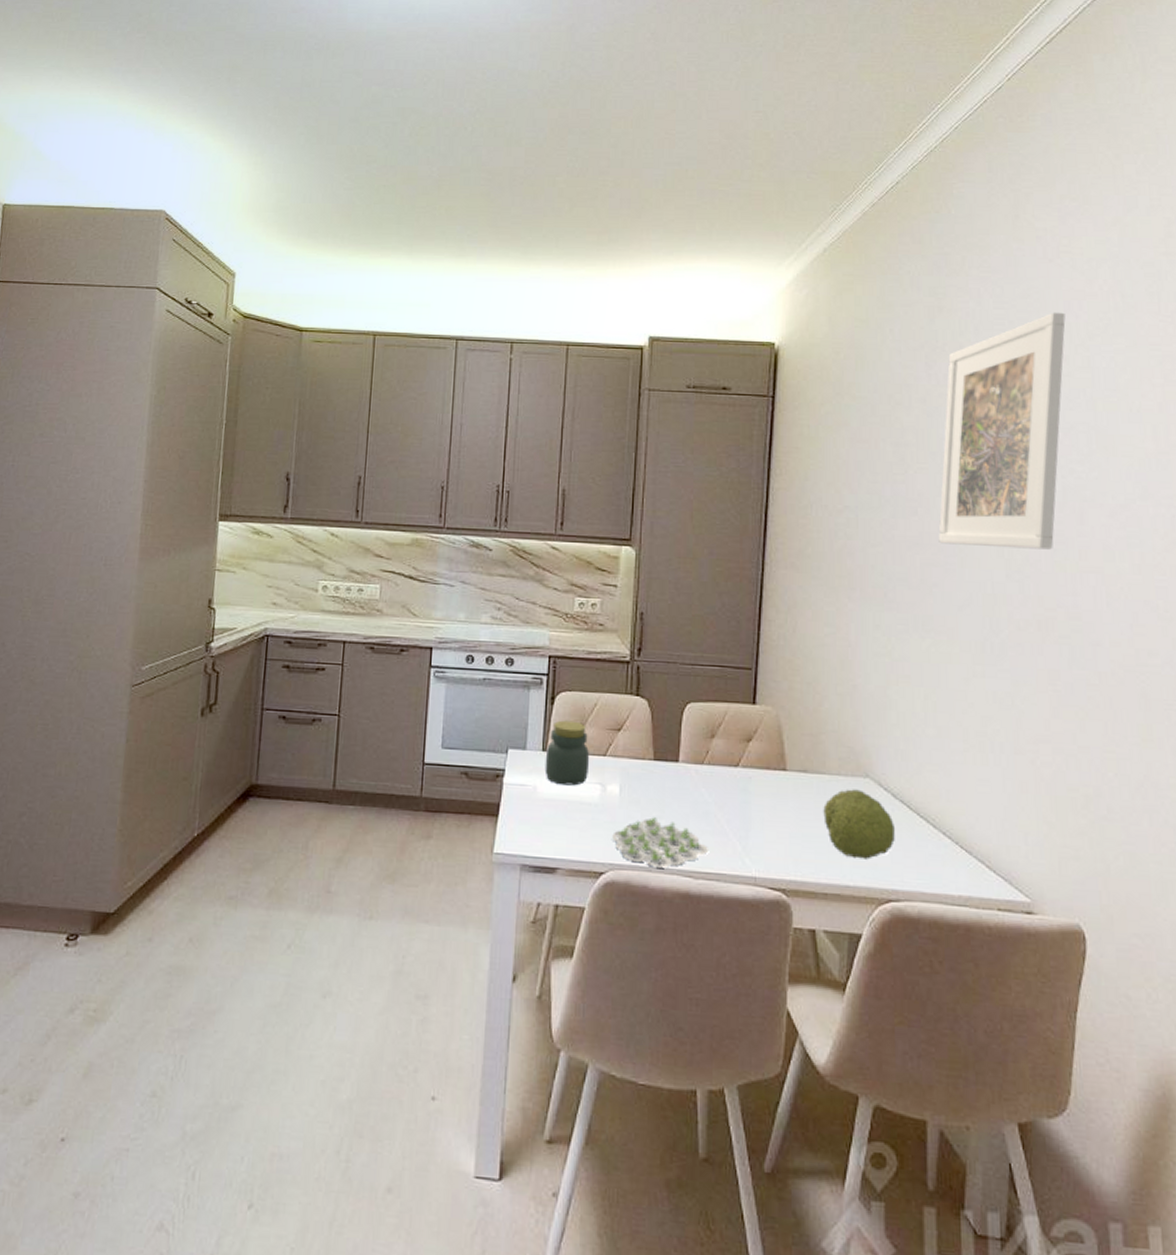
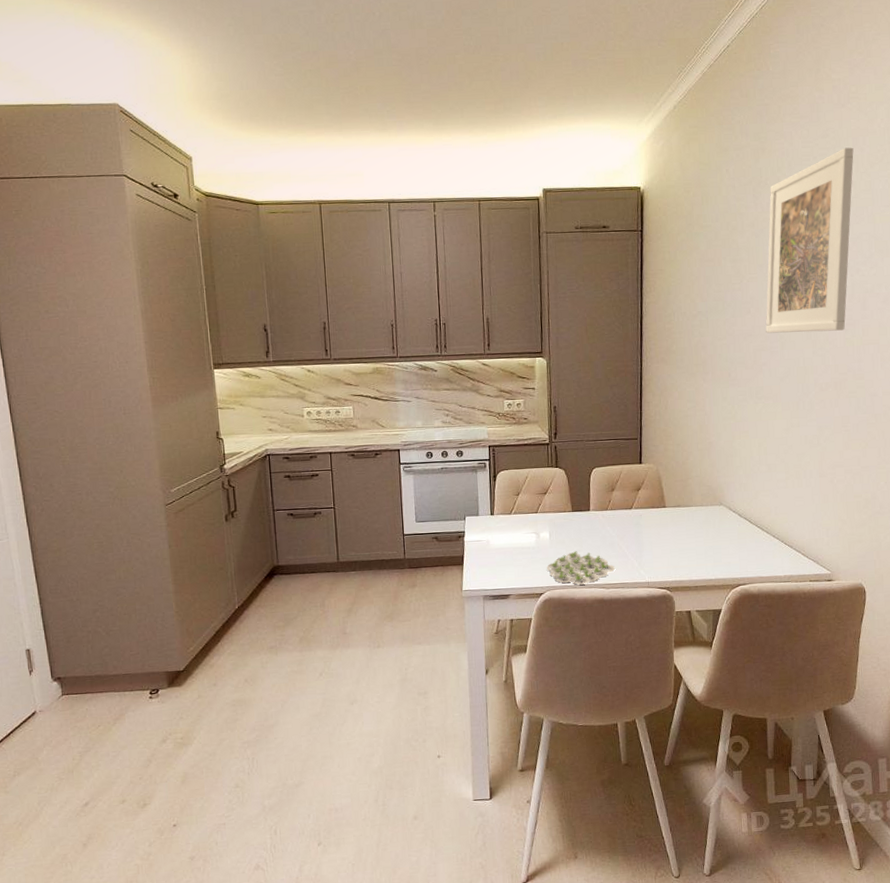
jar: present [544,720,590,786] -> none [493,491,526,538]
fruit: present [823,789,895,860] -> none [692,514,741,561]

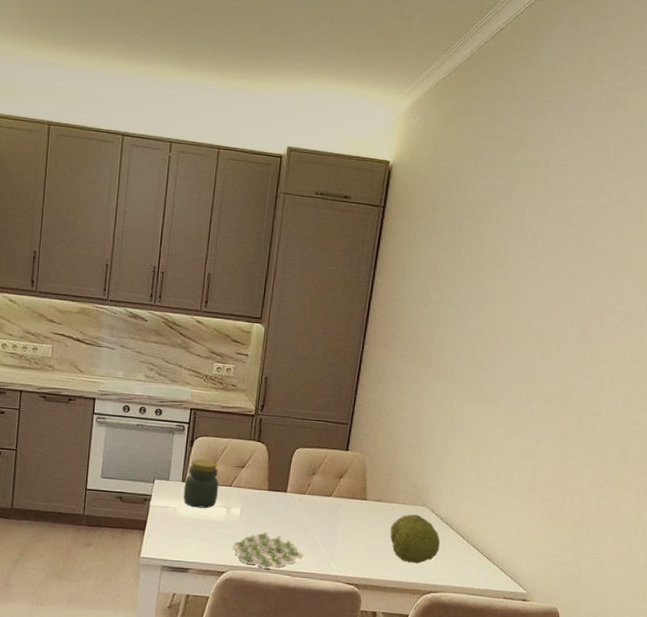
jar: none [493,491,526,538] -> present [183,459,219,509]
fruit: none [692,514,741,561] -> present [390,514,440,564]
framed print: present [765,147,854,334] -> none [497,154,614,343]

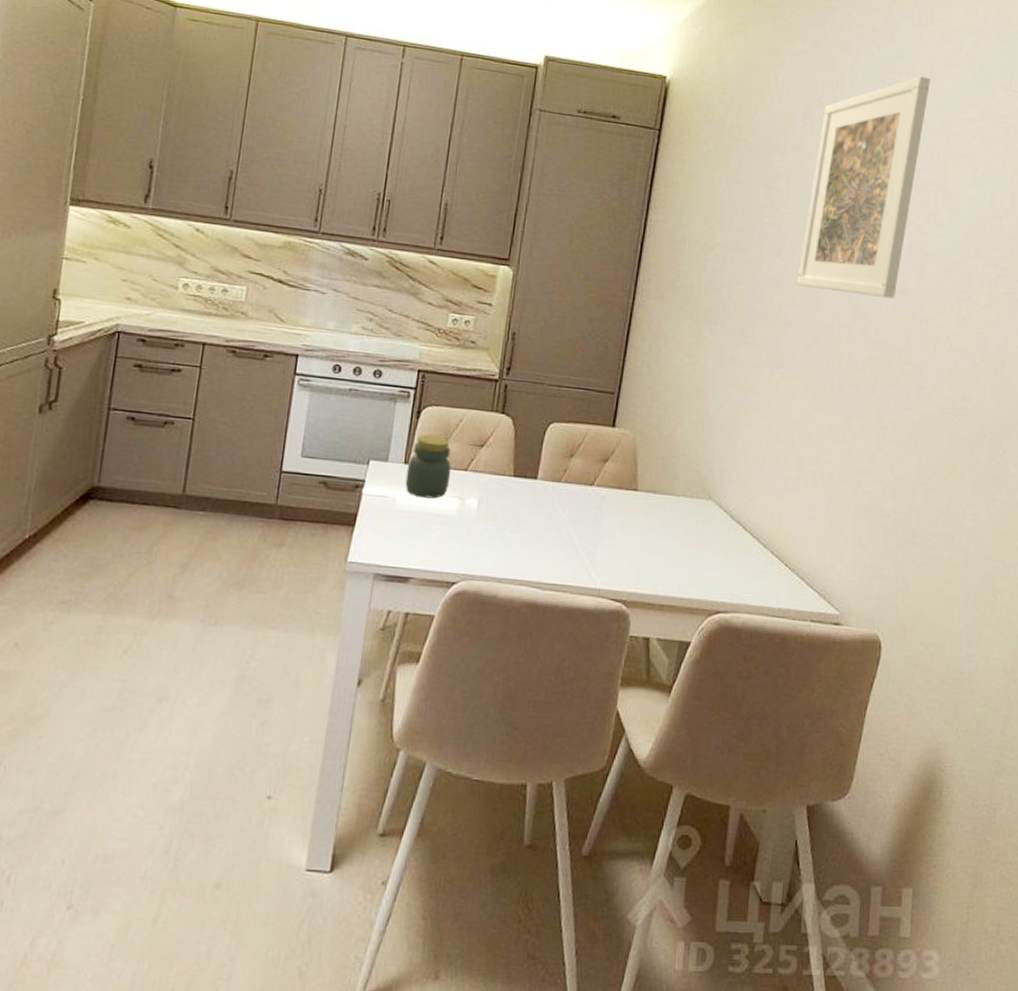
teacup: present [233,531,305,569] -> none [467,530,559,579]
fruit: present [390,514,440,564] -> none [667,509,730,575]
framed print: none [497,154,614,343] -> present [796,76,930,299]

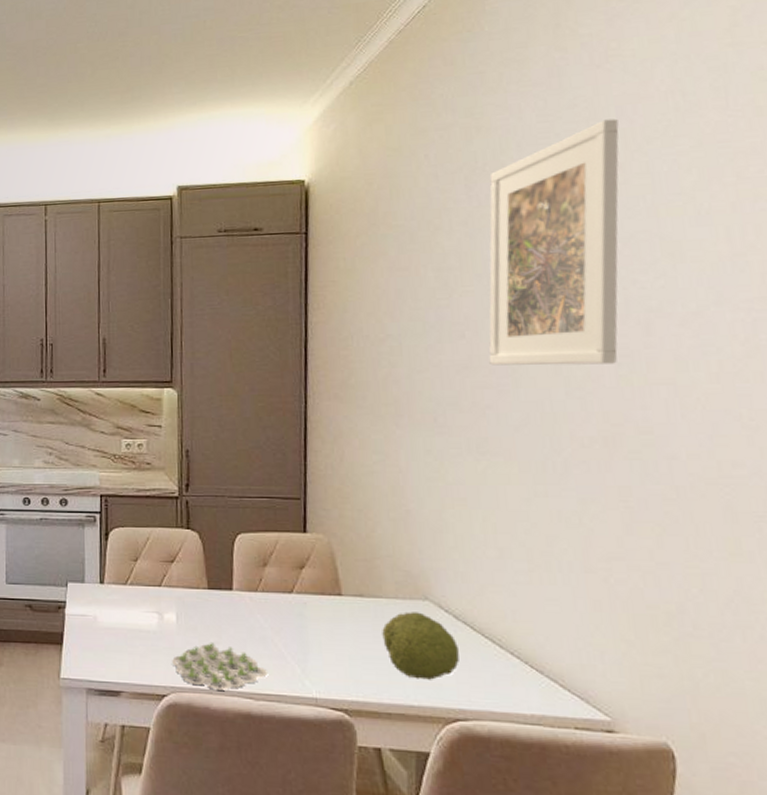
jar: present [405,434,452,499] -> none [103,554,146,615]
teacup: none [467,530,559,579] -> present [172,641,269,690]
fruit: none [667,509,730,575] -> present [382,612,459,680]

